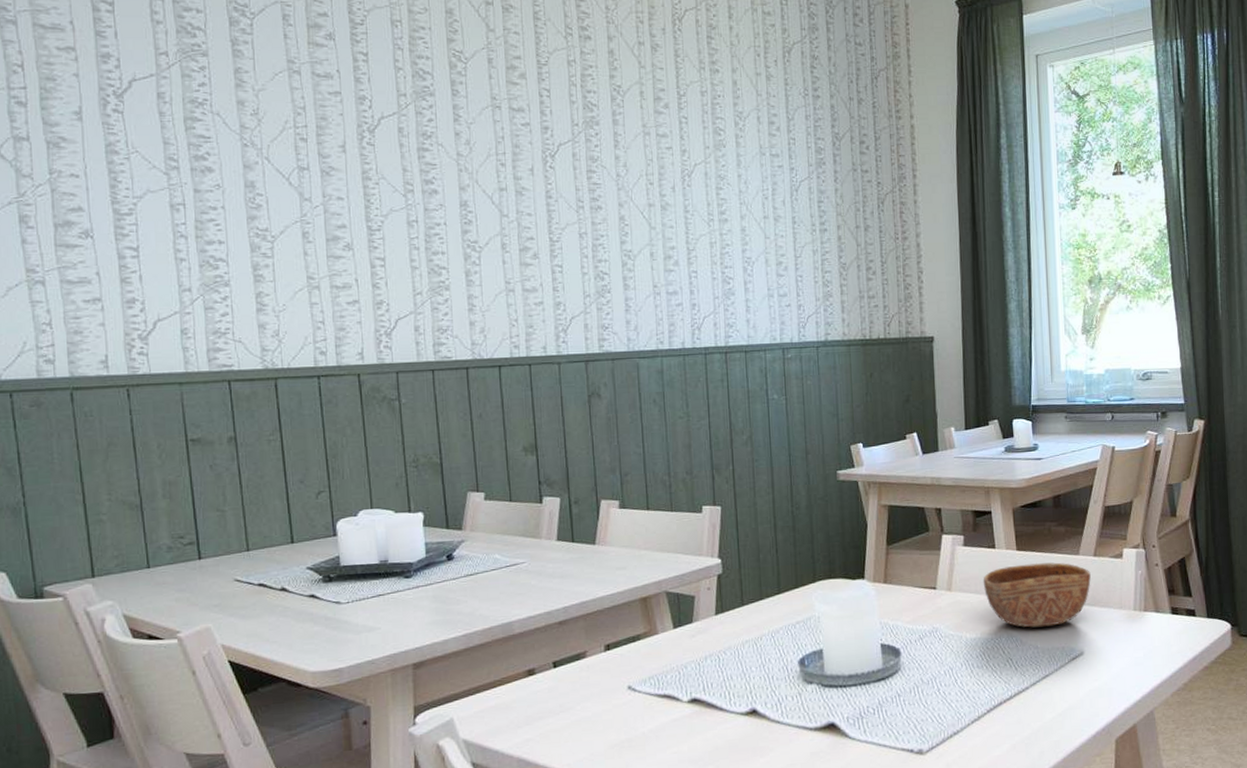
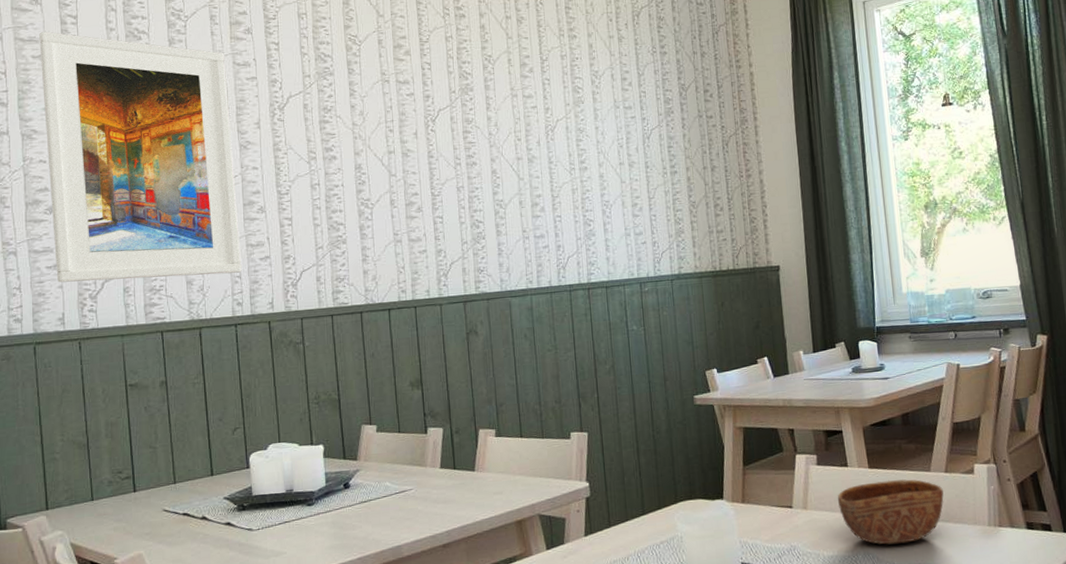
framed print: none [65,17,325,320] -> present [39,31,242,283]

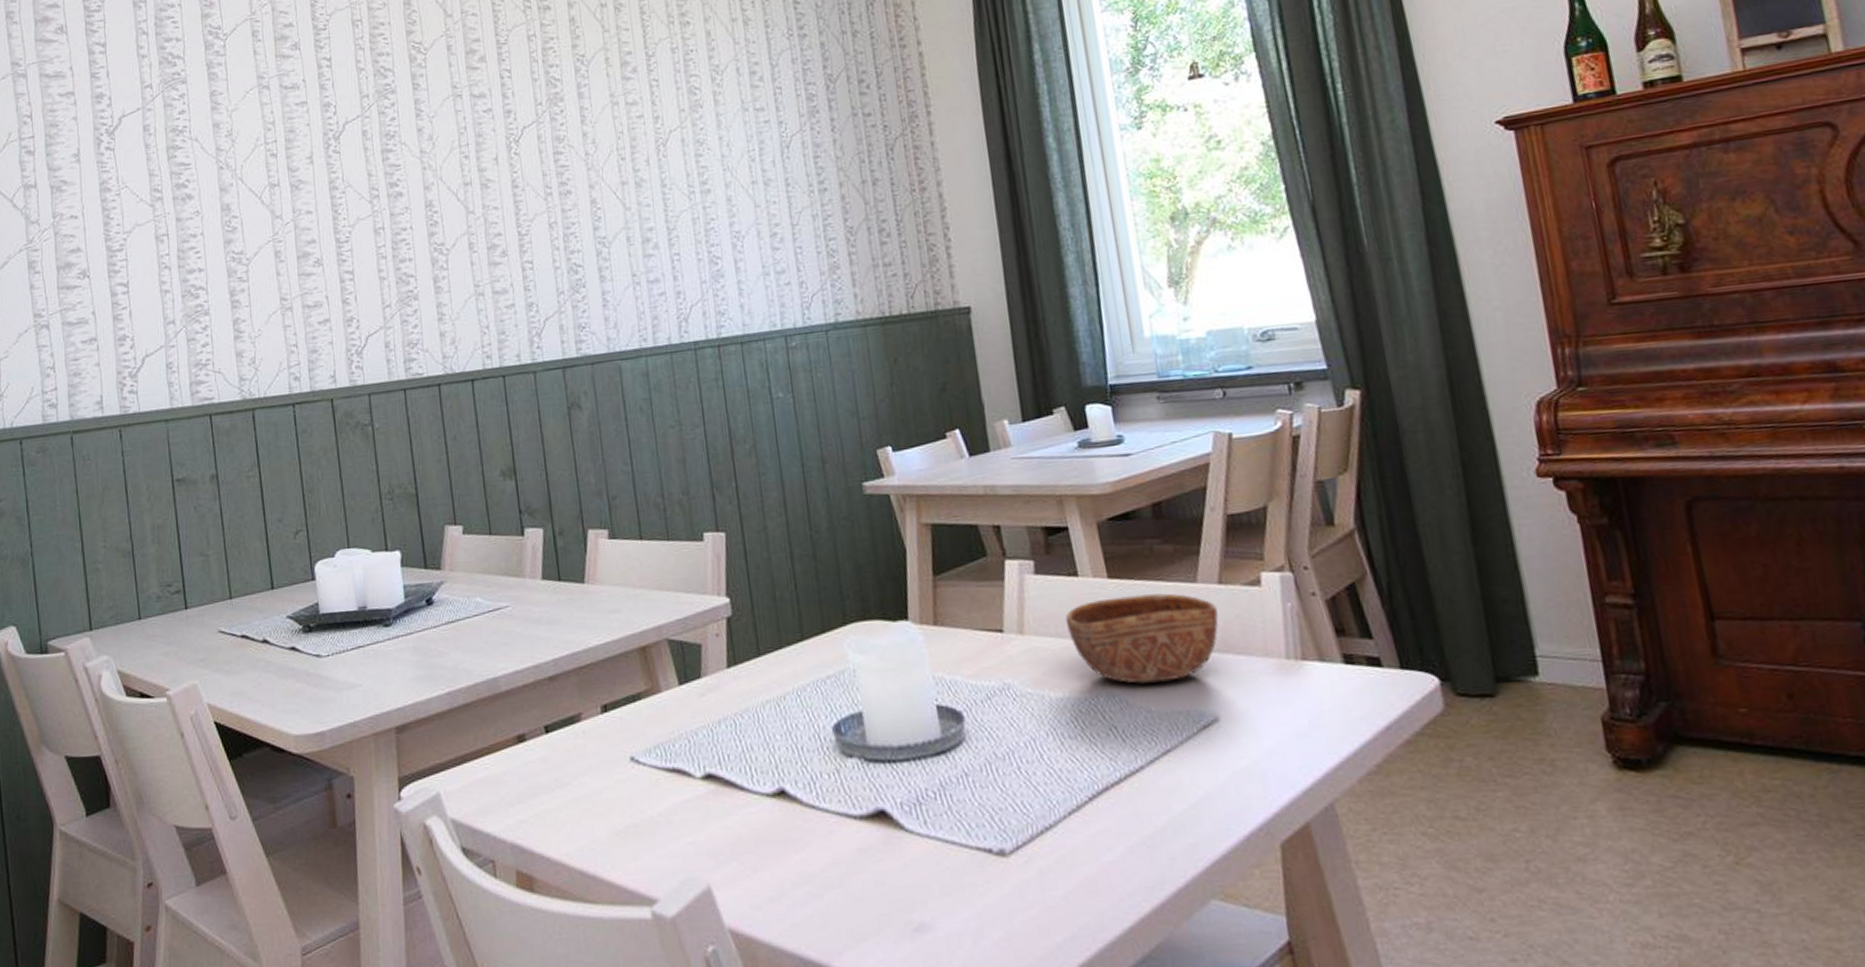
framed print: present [39,31,242,283] -> none [66,64,298,360]

